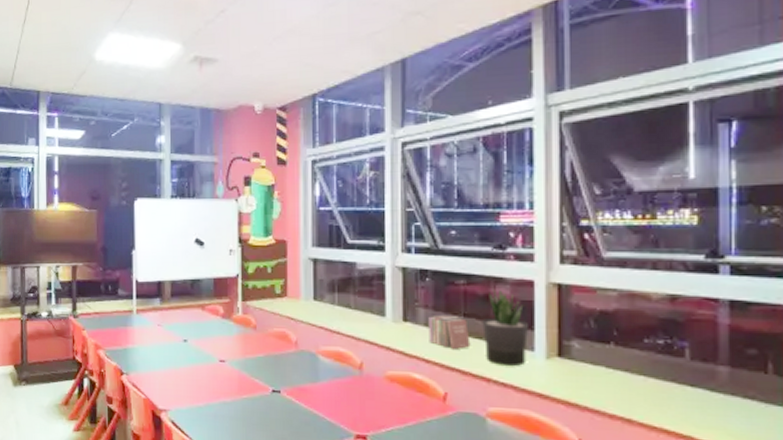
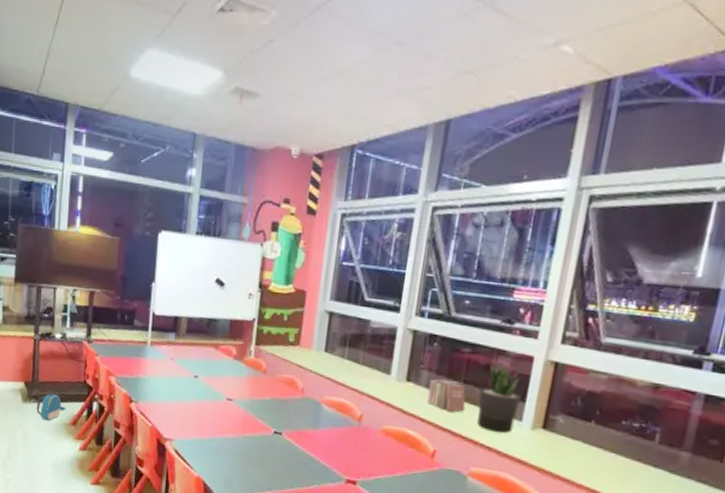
backpack: none [27,374,57,403] -> present [36,393,66,420]

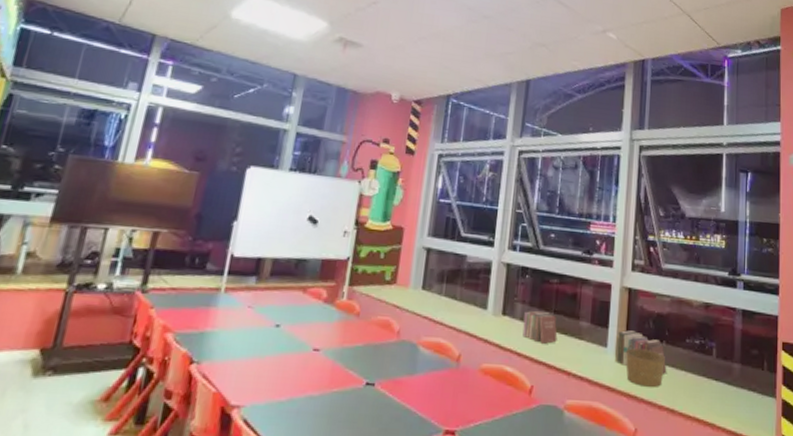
backpack: present [36,393,66,420] -> none [51,361,98,398]
planter: present [476,360,522,433] -> none [568,289,605,361]
books: none [530,405,593,455] -> present [615,329,667,374]
basket: none [542,421,592,466] -> present [625,345,665,387]

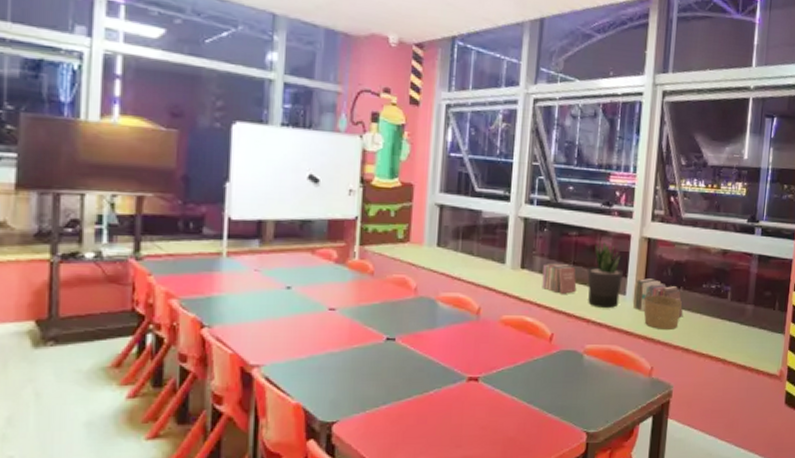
planter: none [568,289,605,361] -> present [587,240,624,308]

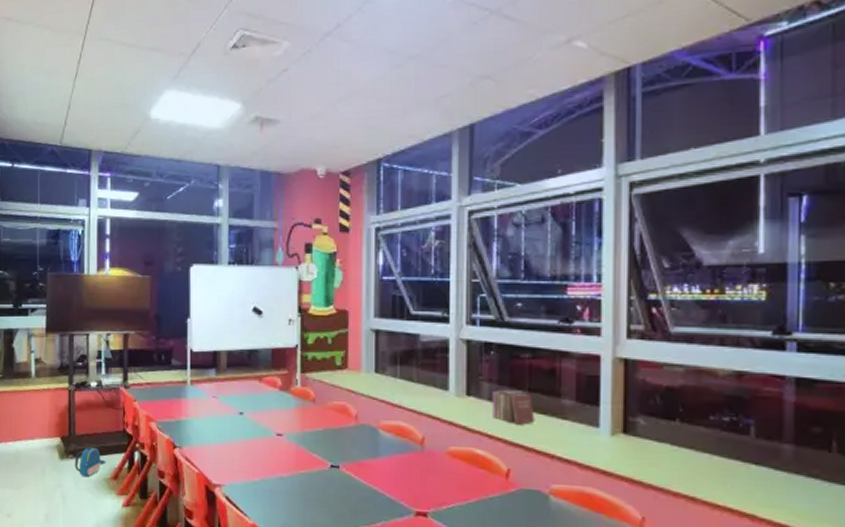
backpack: none [56,330,105,366] -> present [75,446,106,476]
planter: present [587,240,624,308] -> none [547,363,595,442]
books: present [633,277,683,318] -> none [609,406,683,457]
basket: present [643,292,682,329] -> none [624,424,680,472]

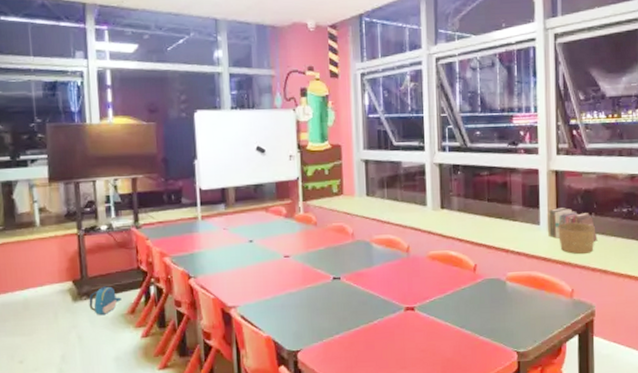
books: present [492,389,535,425] -> none [461,201,493,229]
books: none [609,406,683,457] -> present [546,207,598,242]
basket: none [624,424,680,472] -> present [557,220,595,254]

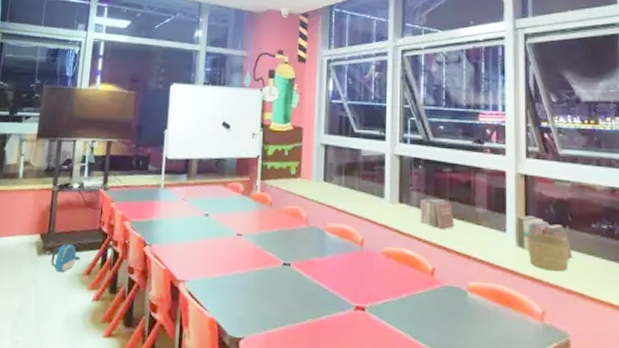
books: none [461,201,493,229] -> present [420,198,455,229]

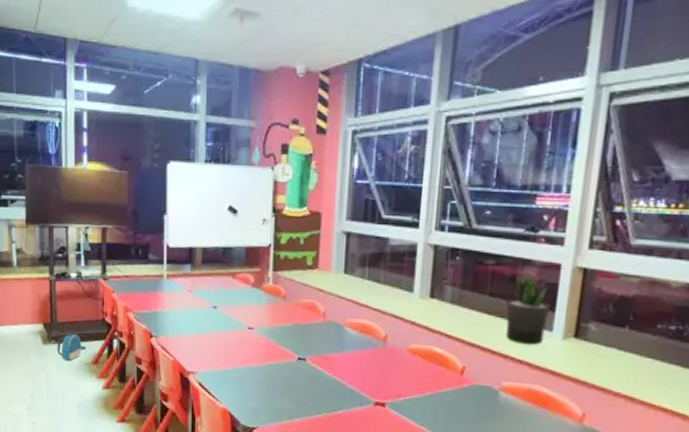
books: present [420,198,455,229] -> none [453,293,493,327]
planter: none [464,177,502,245] -> present [505,270,551,345]
books: present [514,215,573,259] -> none [562,313,628,361]
basket: present [526,230,570,271] -> none [575,330,627,374]

